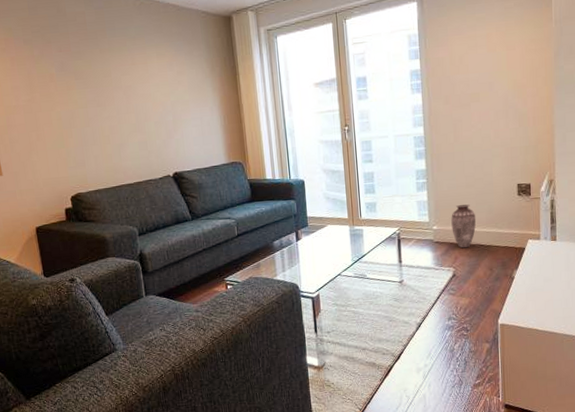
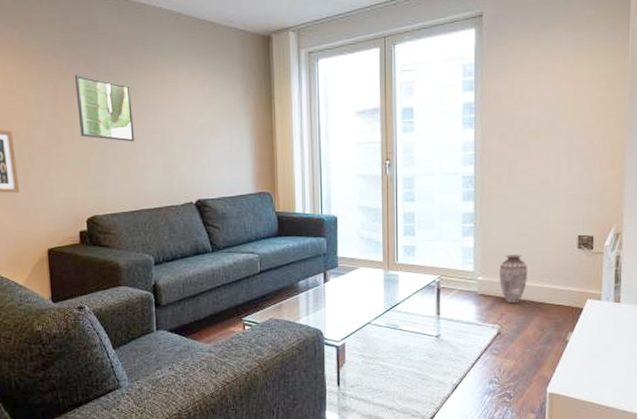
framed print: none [47,60,110,122] -> present [74,75,134,142]

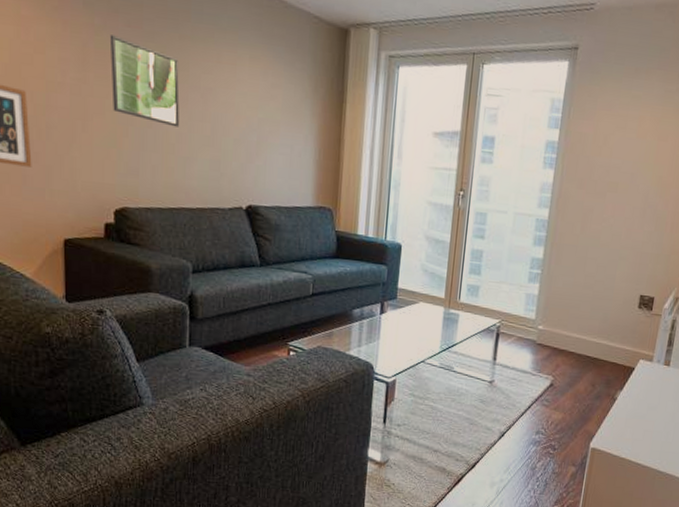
vase: present [499,255,528,304] -> none [558,307,588,357]

